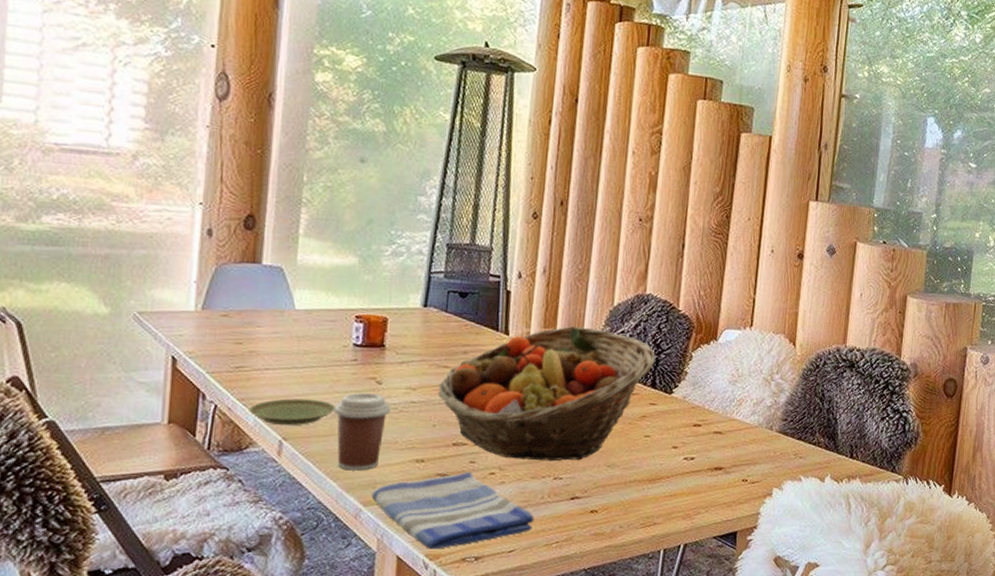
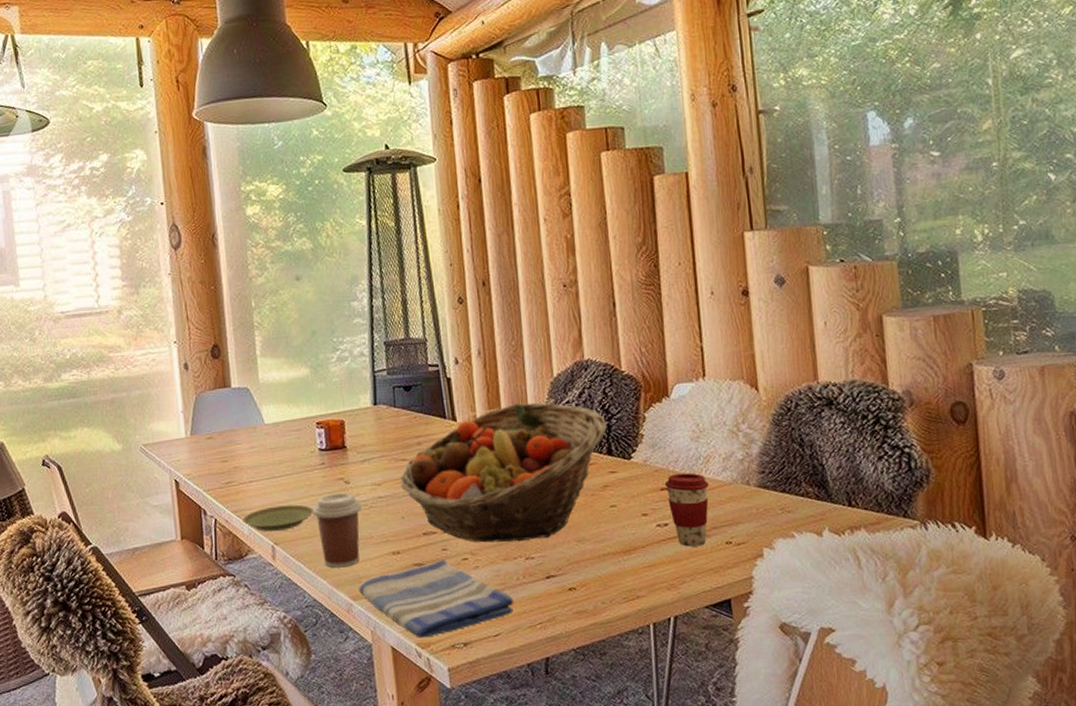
coffee cup: none [698,412,737,481] -> present [664,473,709,547]

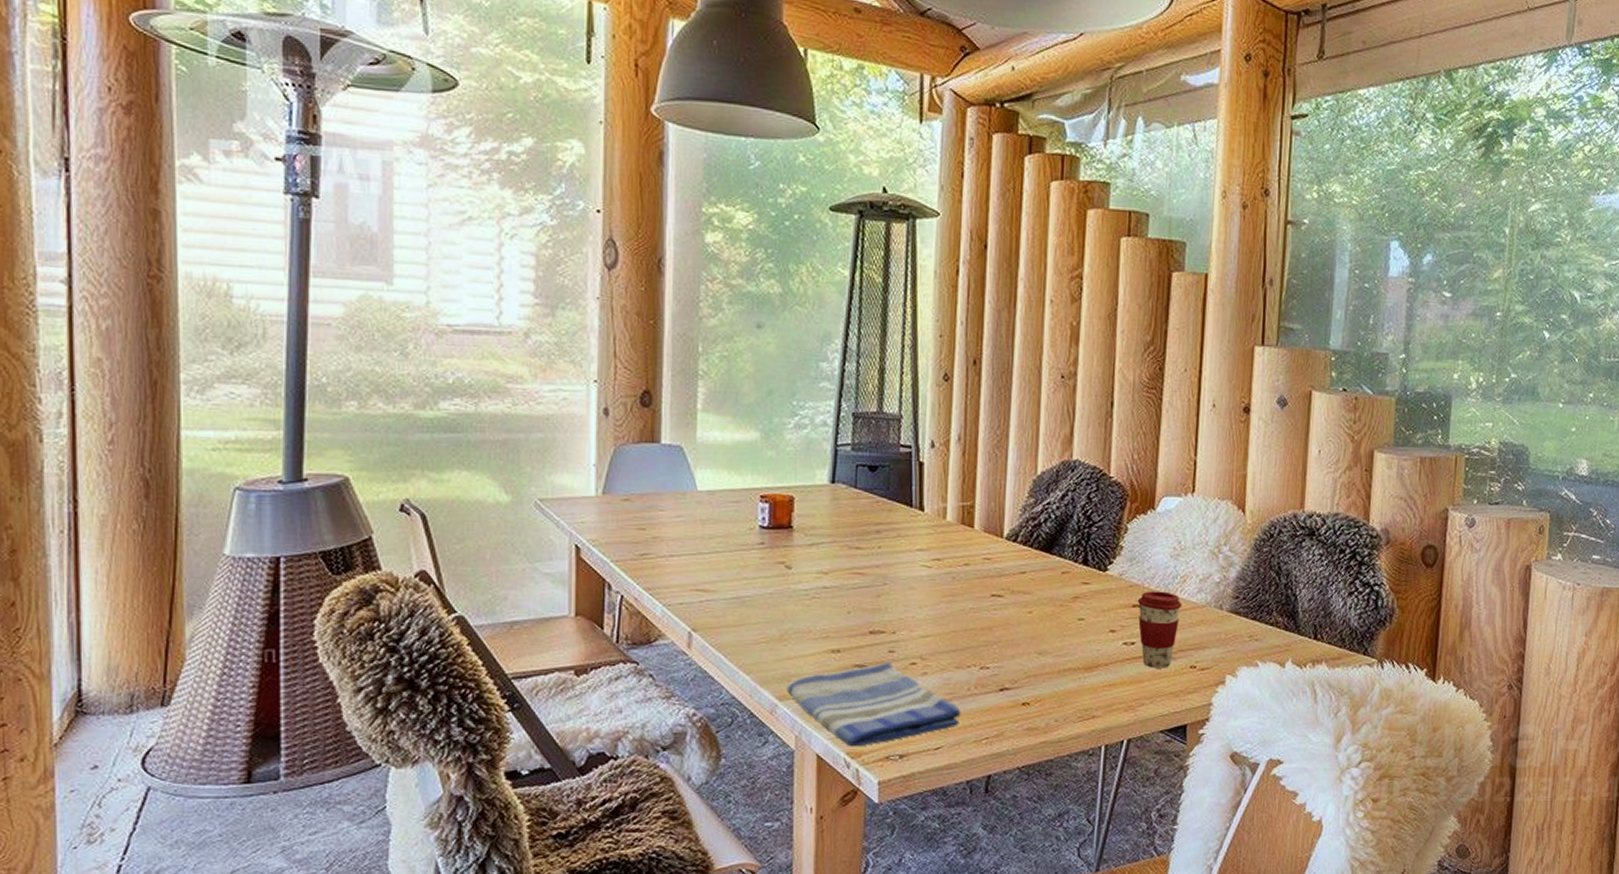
plate: present [242,504,314,532] -> none [656,586,744,616]
coffee cup: present [312,492,361,568] -> none [742,578,802,663]
fruit basket: present [400,402,607,543] -> none [851,499,1086,649]

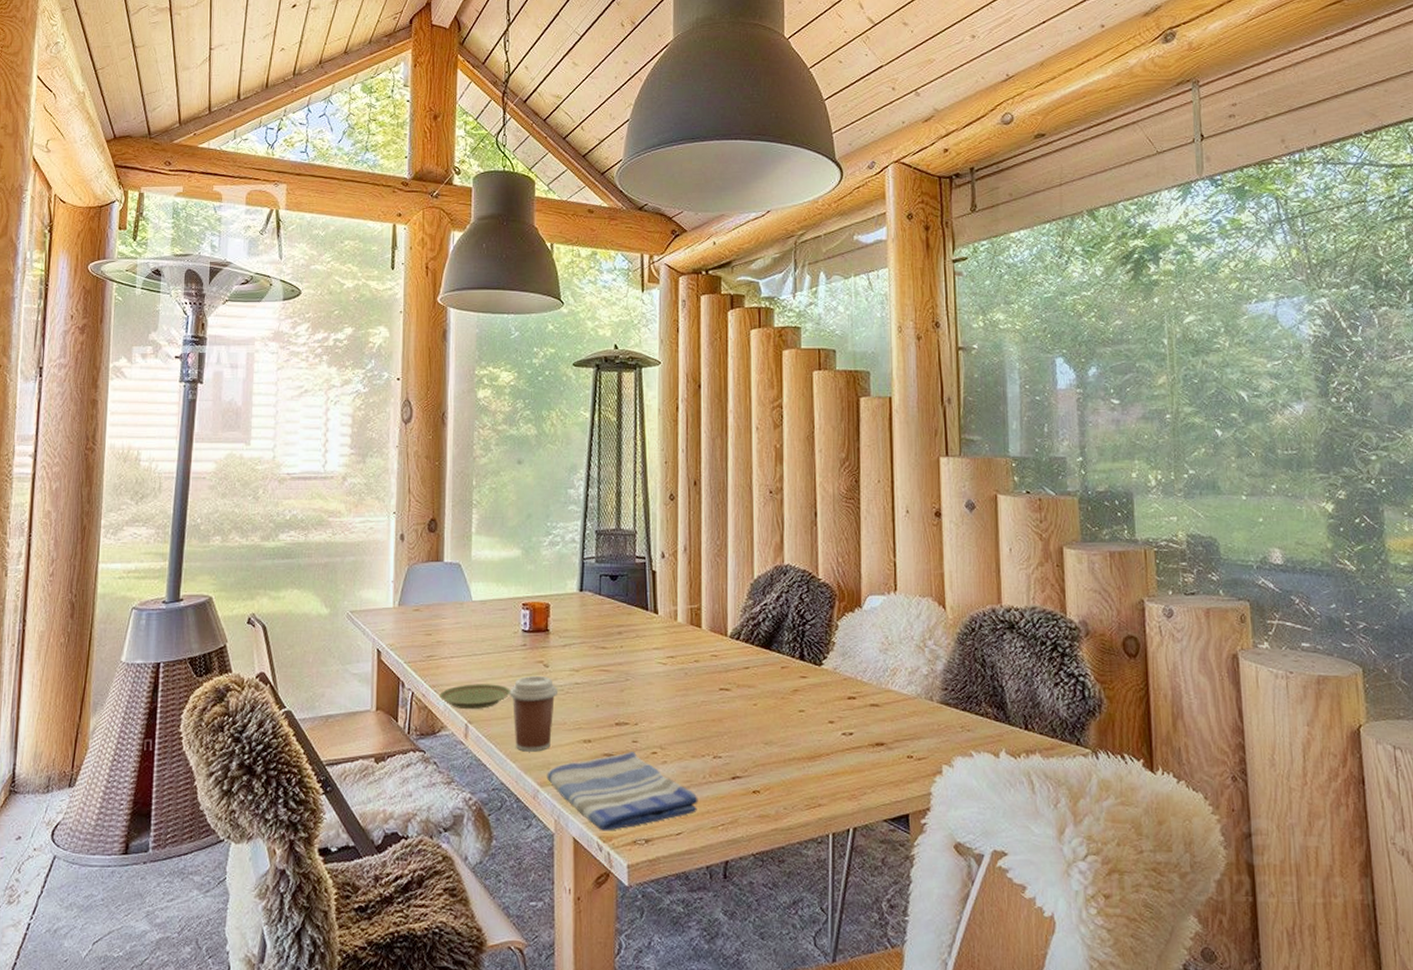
plate: none [656,586,744,616] -> present [439,684,510,710]
coffee cup: none [742,578,802,663] -> present [509,675,557,752]
coffee cup: present [1137,591,1182,668] -> none [852,684,894,758]

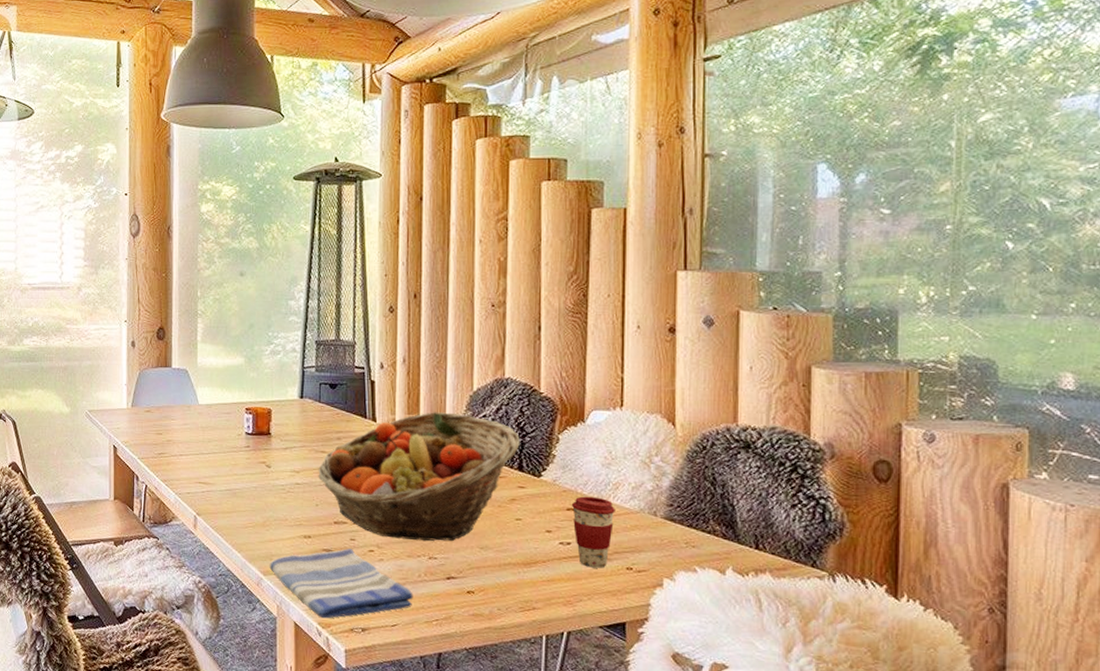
plate: present [439,684,510,710] -> none [170,480,235,503]
coffee cup: present [509,675,557,752] -> none [234,475,279,544]
fruit basket: none [598,602,801,740] -> present [318,412,520,541]
coffee cup: none [852,684,894,758] -> present [571,496,615,568]

